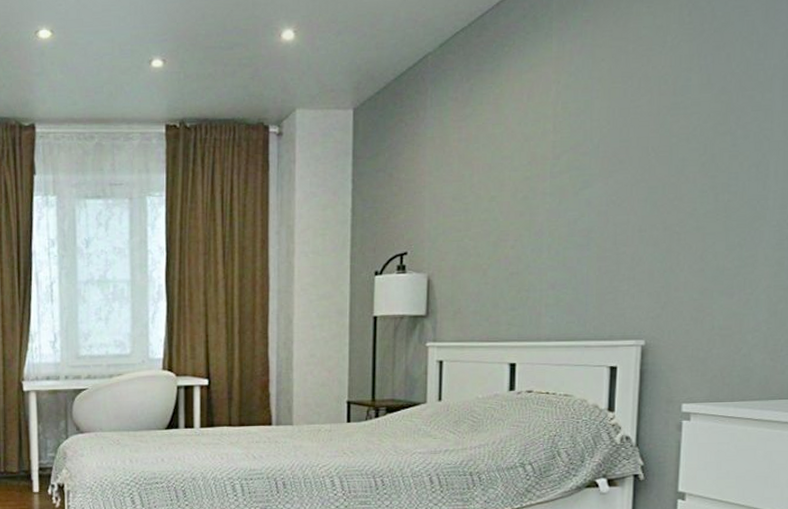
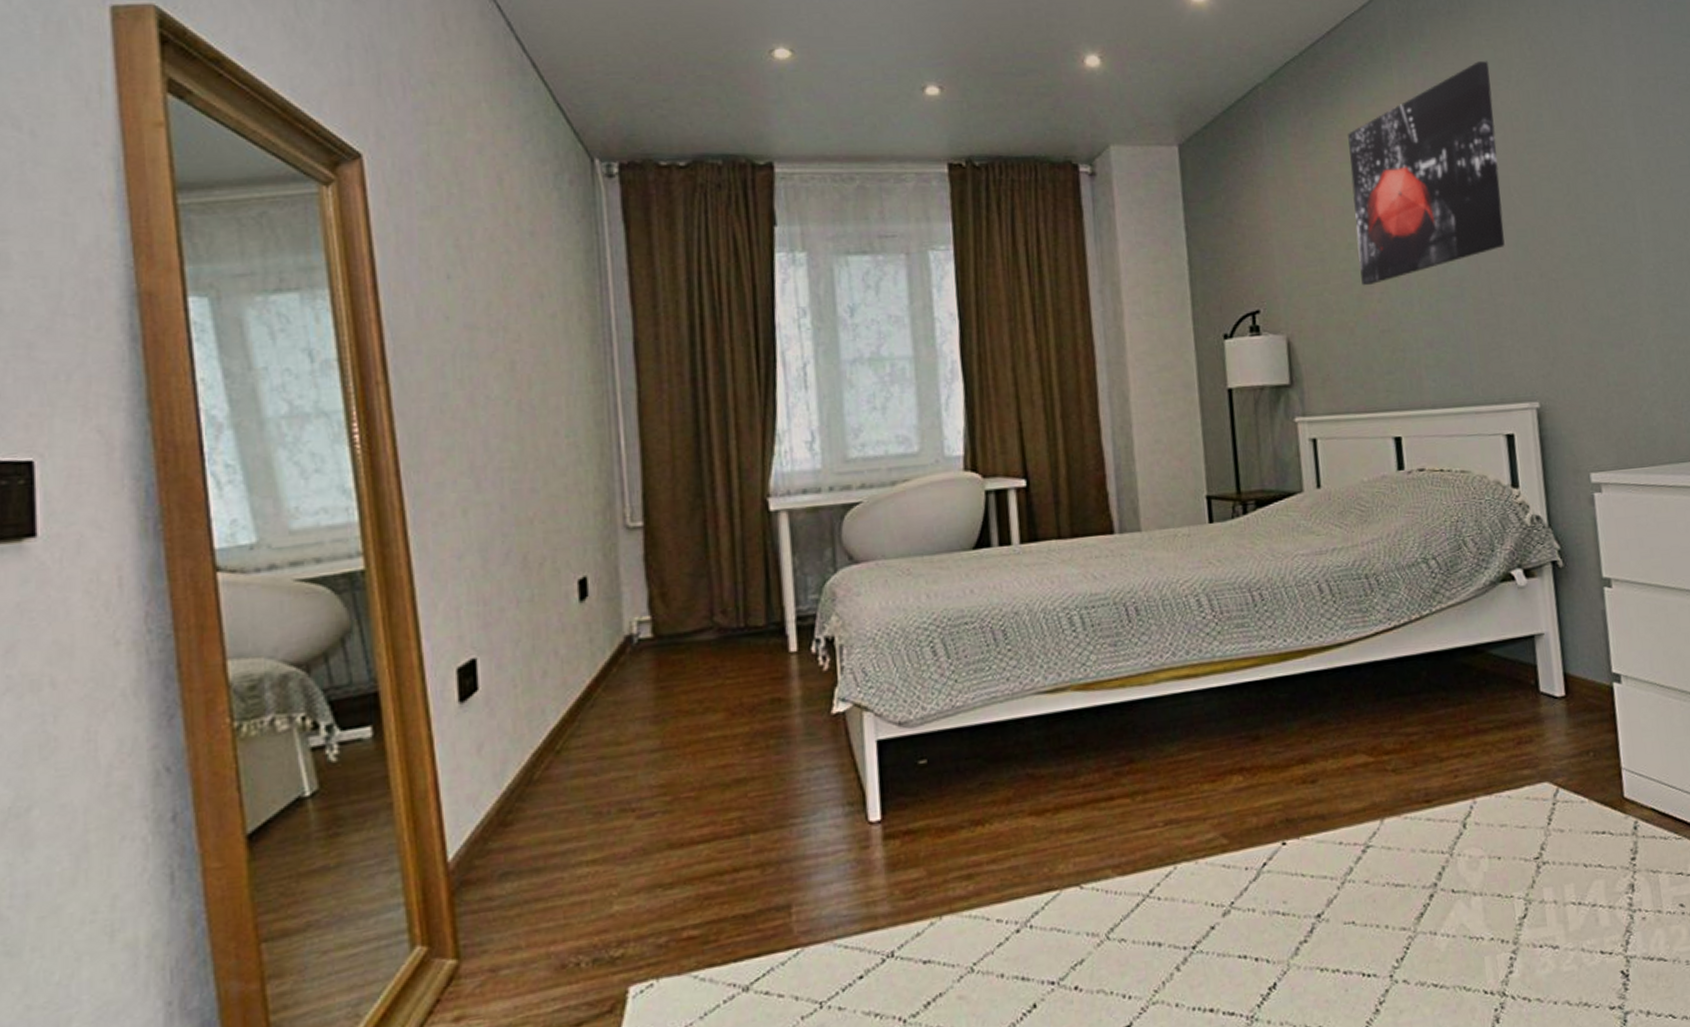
wall art: none [498,28,646,234] -> present [1348,61,1505,286]

